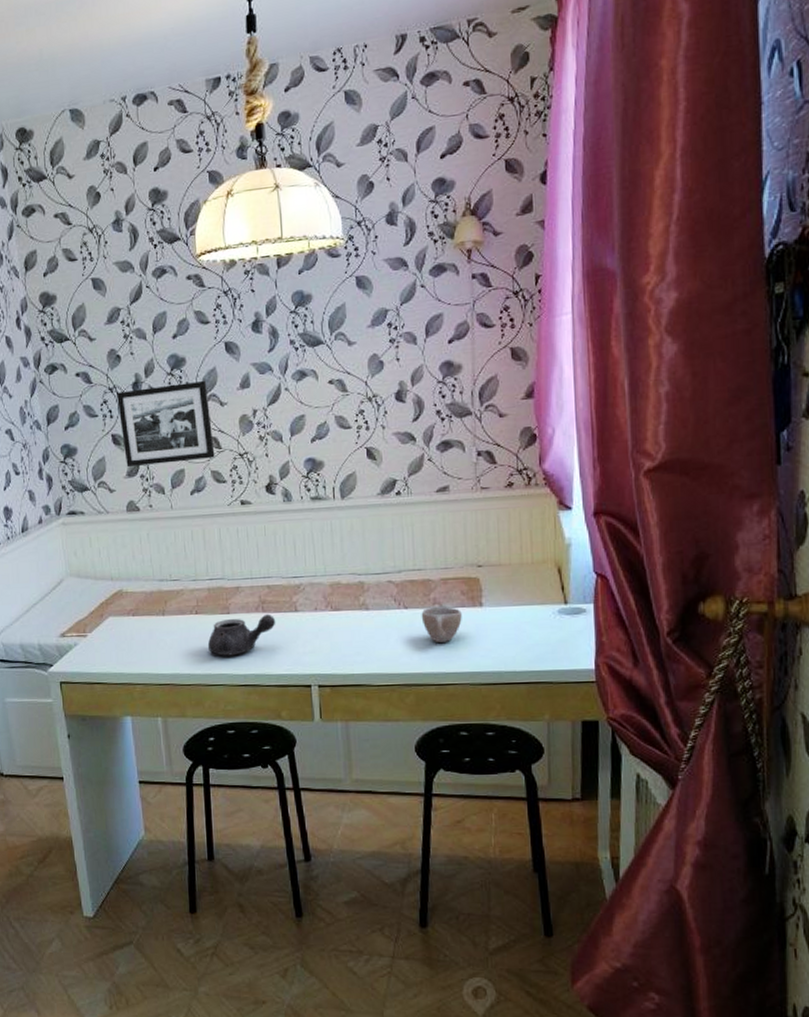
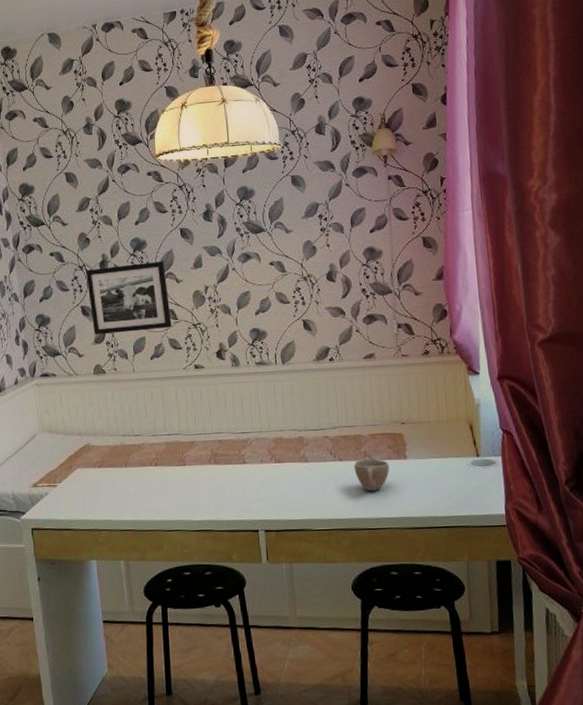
teapot: present [207,613,276,656] -> none [165,465,227,504]

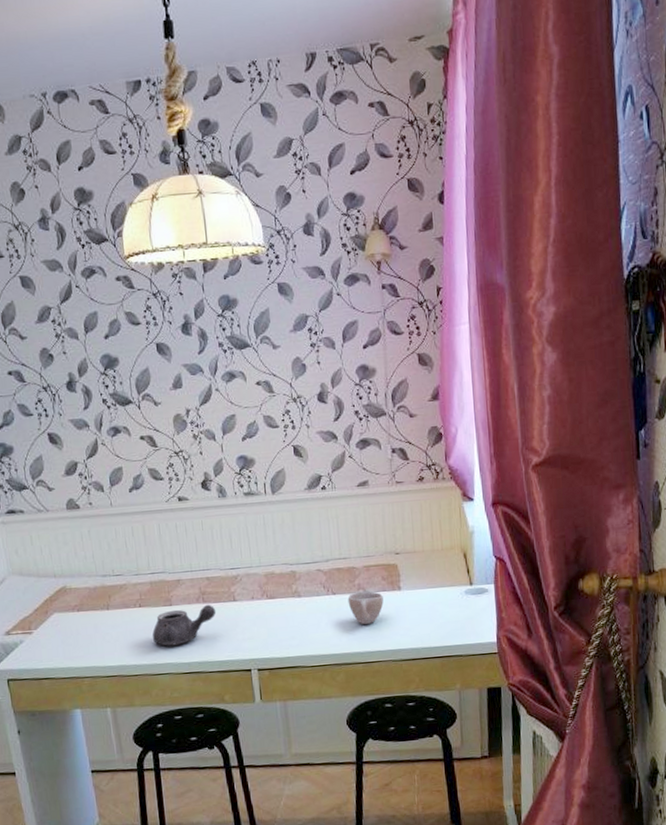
picture frame: present [86,261,172,336] -> none [51,381,151,466]
teapot: none [165,465,227,504] -> present [152,604,217,646]

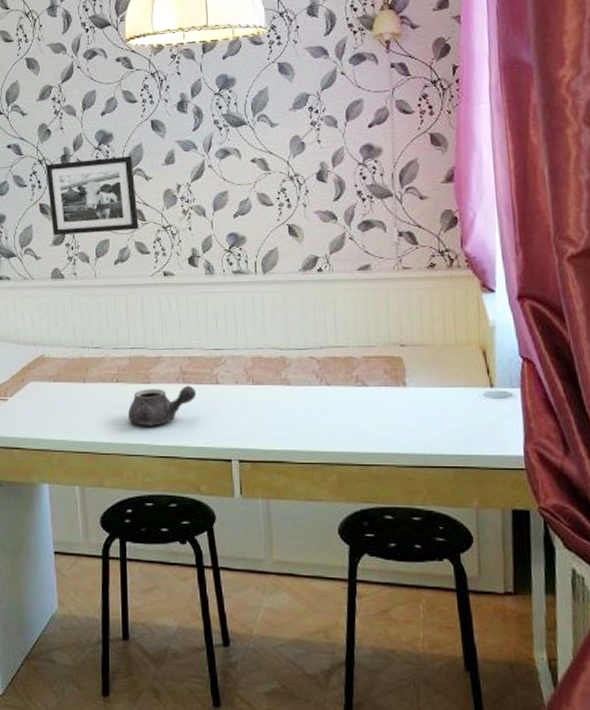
picture frame: none [51,381,151,466] -> present [46,156,139,236]
cup: present [347,591,384,624] -> none [343,384,386,421]

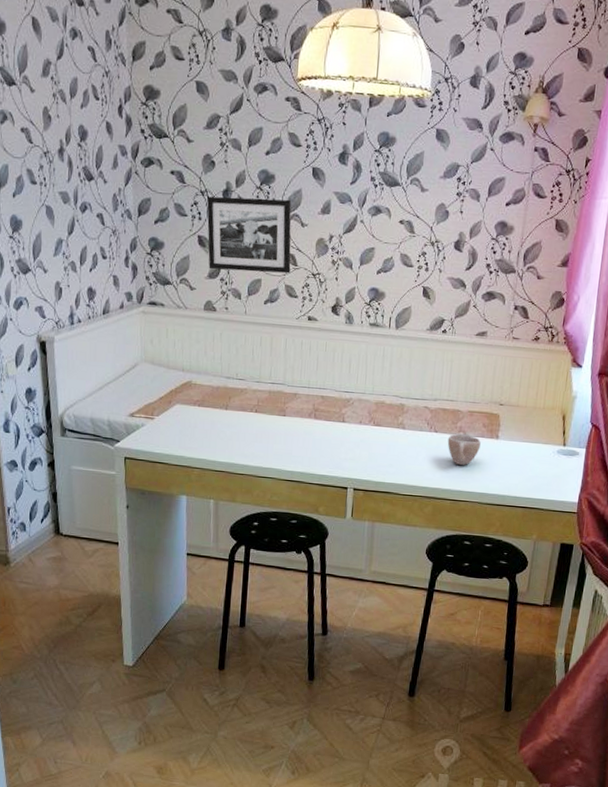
teapot: present [127,385,197,426] -> none [262,420,325,454]
cup: none [343,384,386,421] -> present [447,433,481,465]

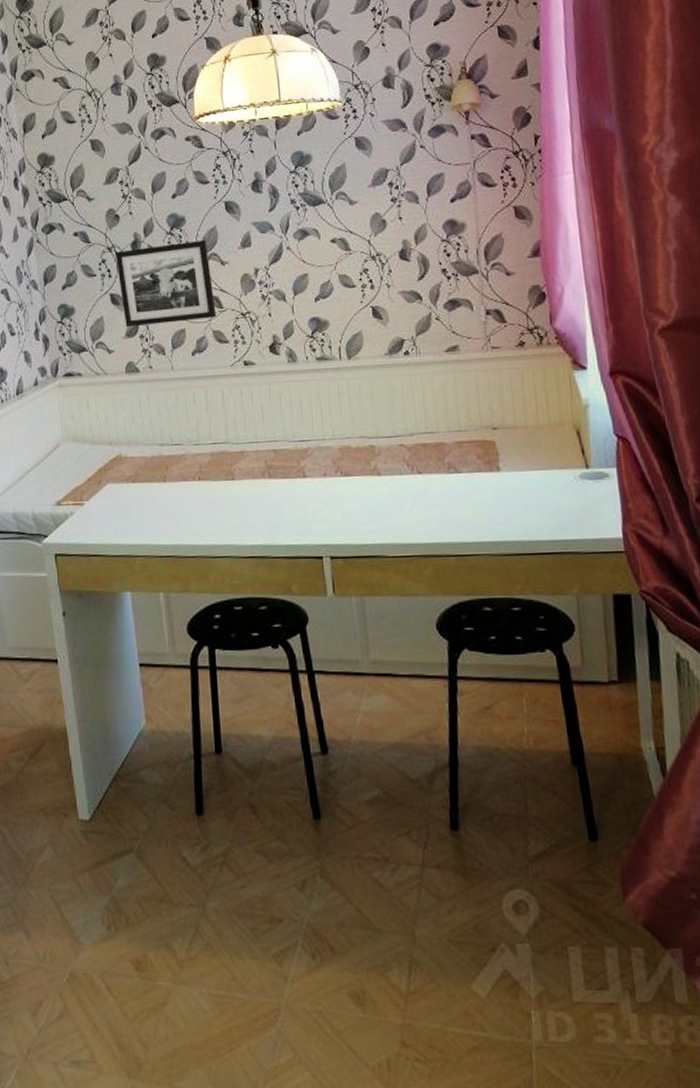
cup: present [447,433,481,465] -> none [436,471,480,510]

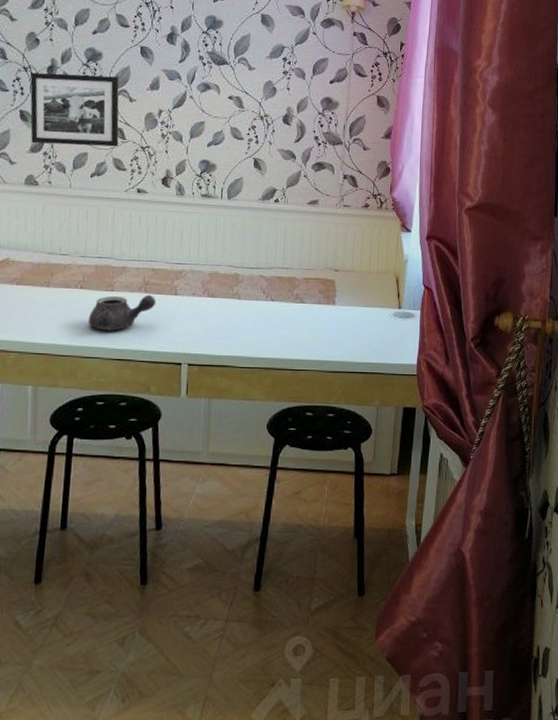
teapot: none [211,479,284,525] -> present [88,294,157,331]

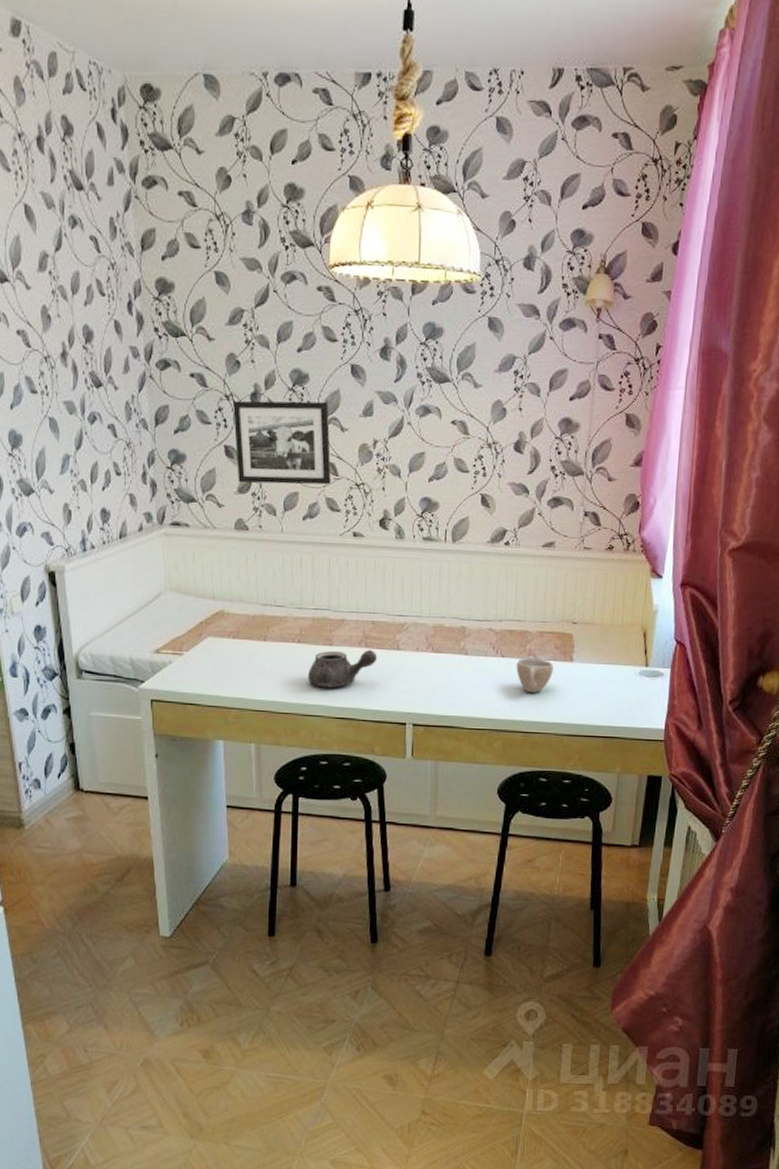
cup: none [284,301,318,333] -> present [516,657,553,693]

